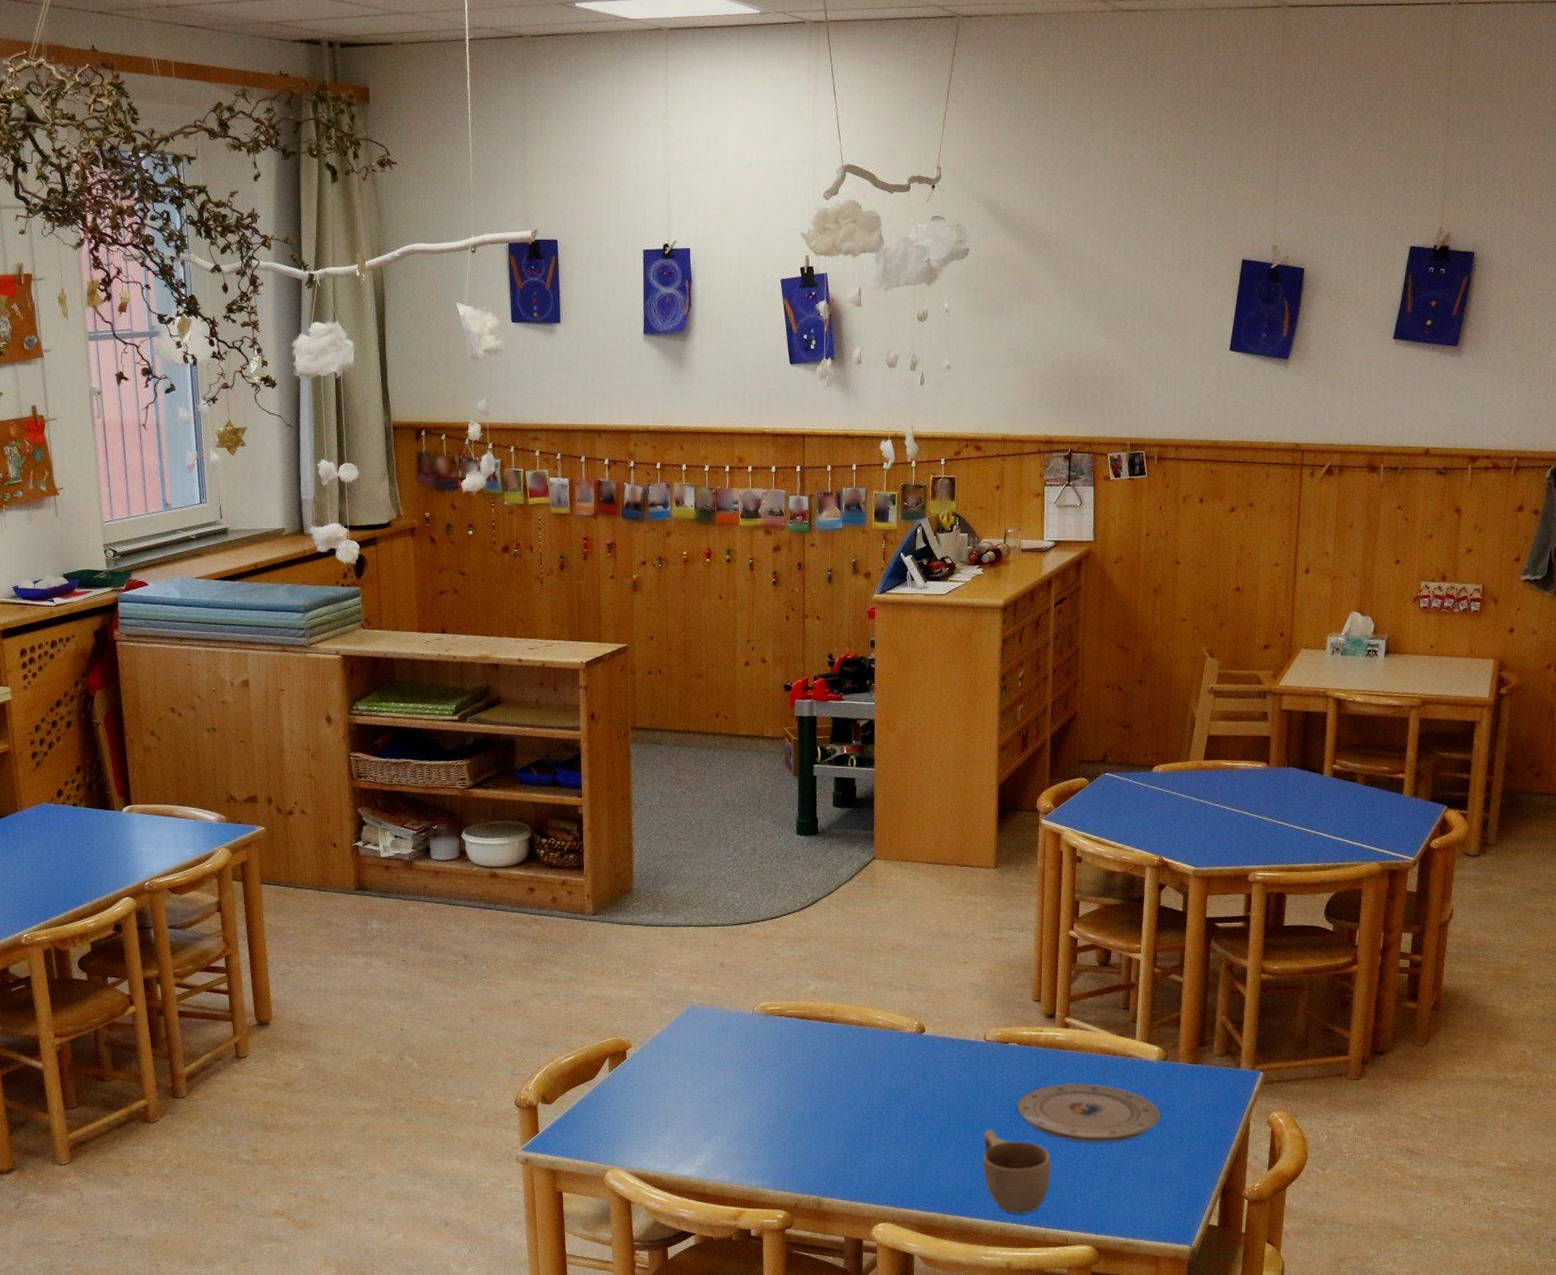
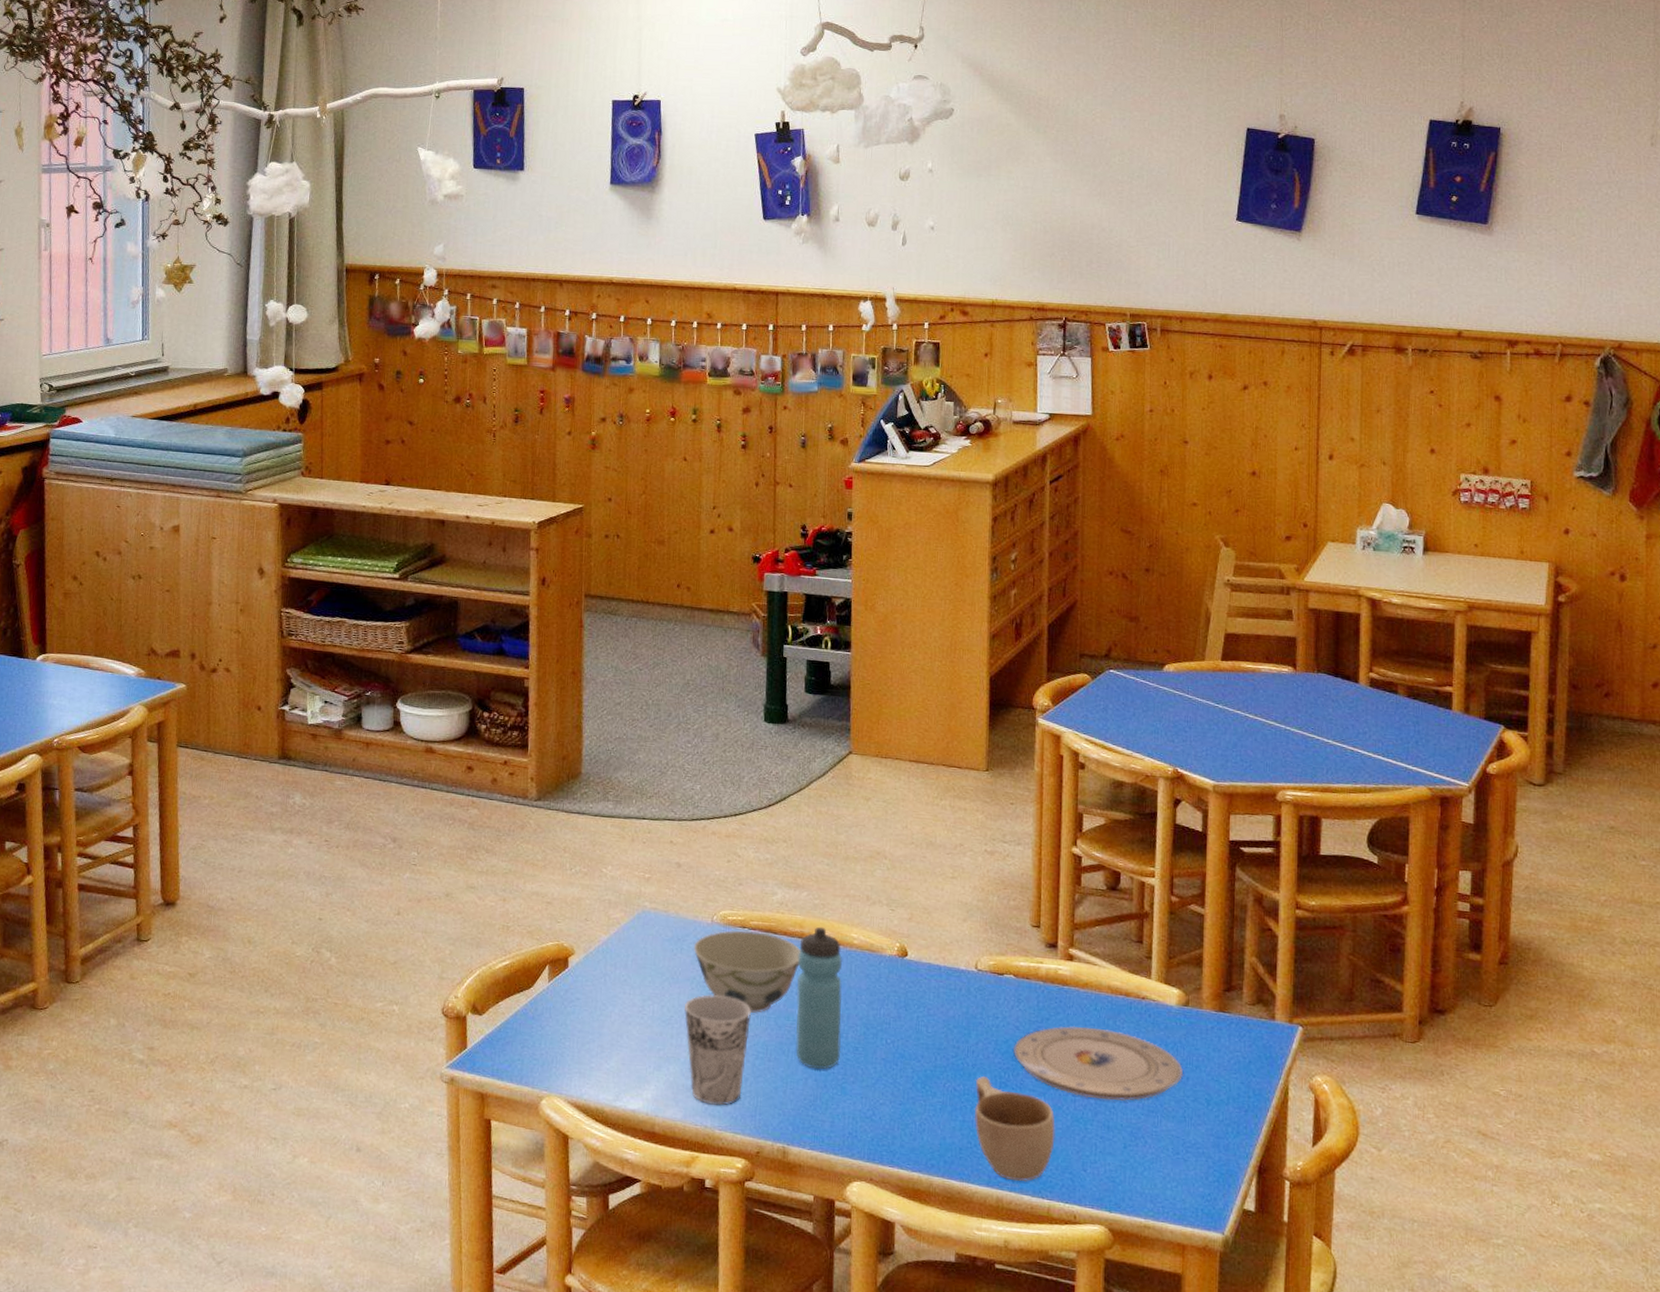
cup: none [729,1074,788,1168] -> present [683,994,751,1106]
bowl: none [737,1018,831,1088] -> present [694,930,800,1013]
water bottle: none [827,1011,869,1132] -> present [795,926,843,1070]

